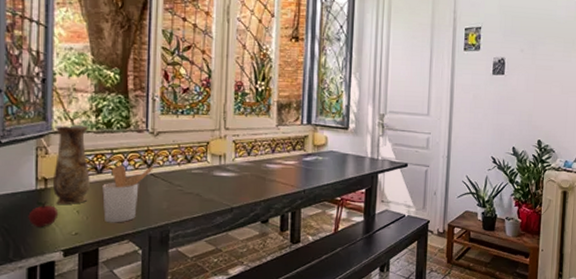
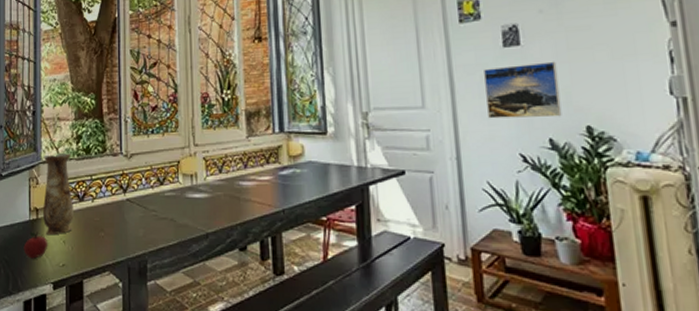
utensil holder: present [102,165,154,223] -> none [84,190,129,253]
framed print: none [474,89,526,132] -> present [484,61,562,119]

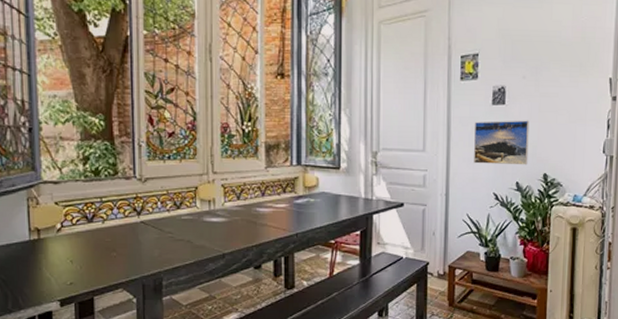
apple: present [23,232,48,259] -> none [23,252,53,278]
vase: present [42,153,73,234] -> none [43,174,82,254]

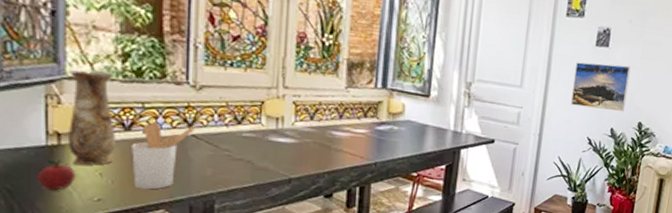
apple: none [23,252,53,278] -> present [37,159,77,191]
vase: none [43,174,82,254] -> present [67,70,115,165]
utensil holder: none [94,213,143,272] -> present [131,122,195,190]

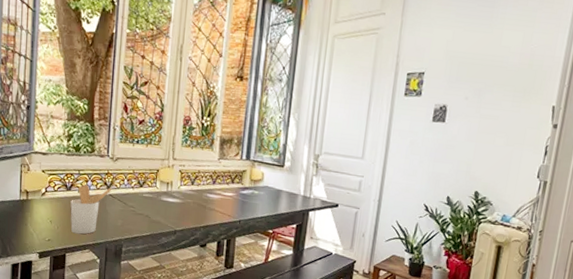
apple: present [37,159,77,191] -> none [13,209,36,232]
vase: present [67,70,115,165] -> none [32,147,61,215]
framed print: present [571,62,631,112] -> none [408,136,467,182]

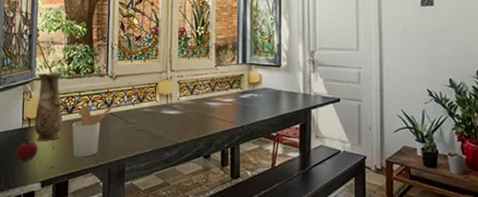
apple: none [13,209,36,232] -> present [15,138,39,161]
vase: none [32,147,61,215] -> present [34,72,63,141]

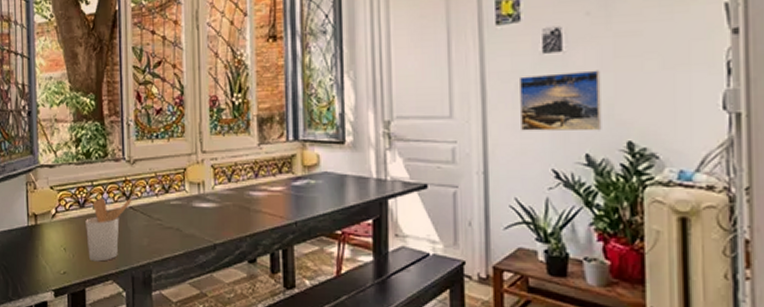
apple: present [15,138,39,161] -> none [22,238,48,266]
vase: present [34,72,63,141] -> none [40,157,74,241]
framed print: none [405,20,460,63] -> present [520,70,602,132]

